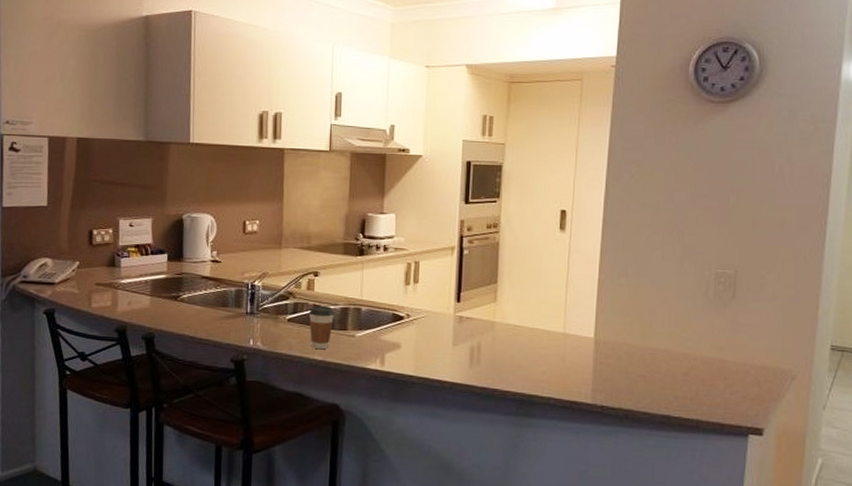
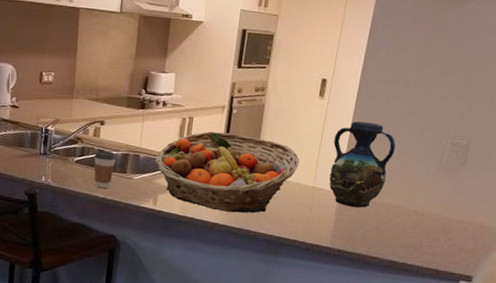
fruit basket: none [379,276,545,369] -> present [154,131,300,214]
vase: none [580,255,653,355] -> present [329,121,396,208]

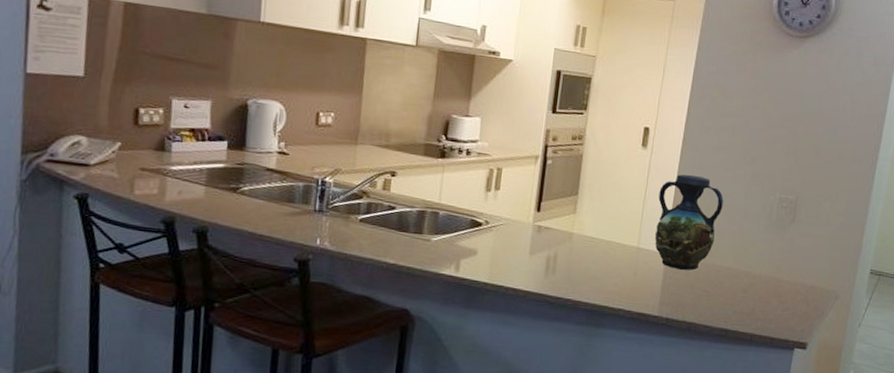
coffee cup: present [94,150,116,189] -> none [382,207,410,253]
fruit basket: present [154,131,300,214] -> none [456,184,622,279]

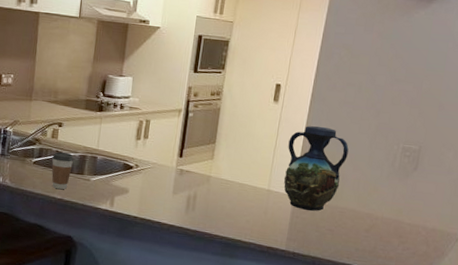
coffee cup: none [382,207,410,253] -> present [51,152,73,190]

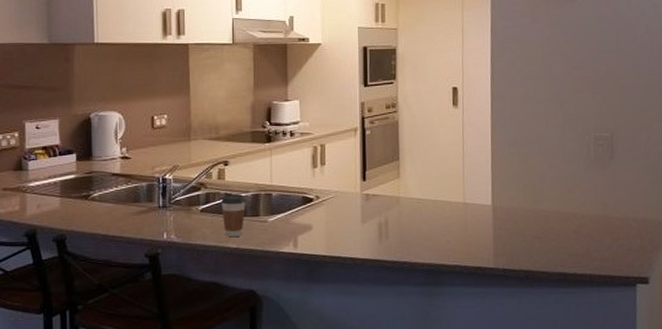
vase: present [283,126,349,211] -> none [476,126,540,220]

